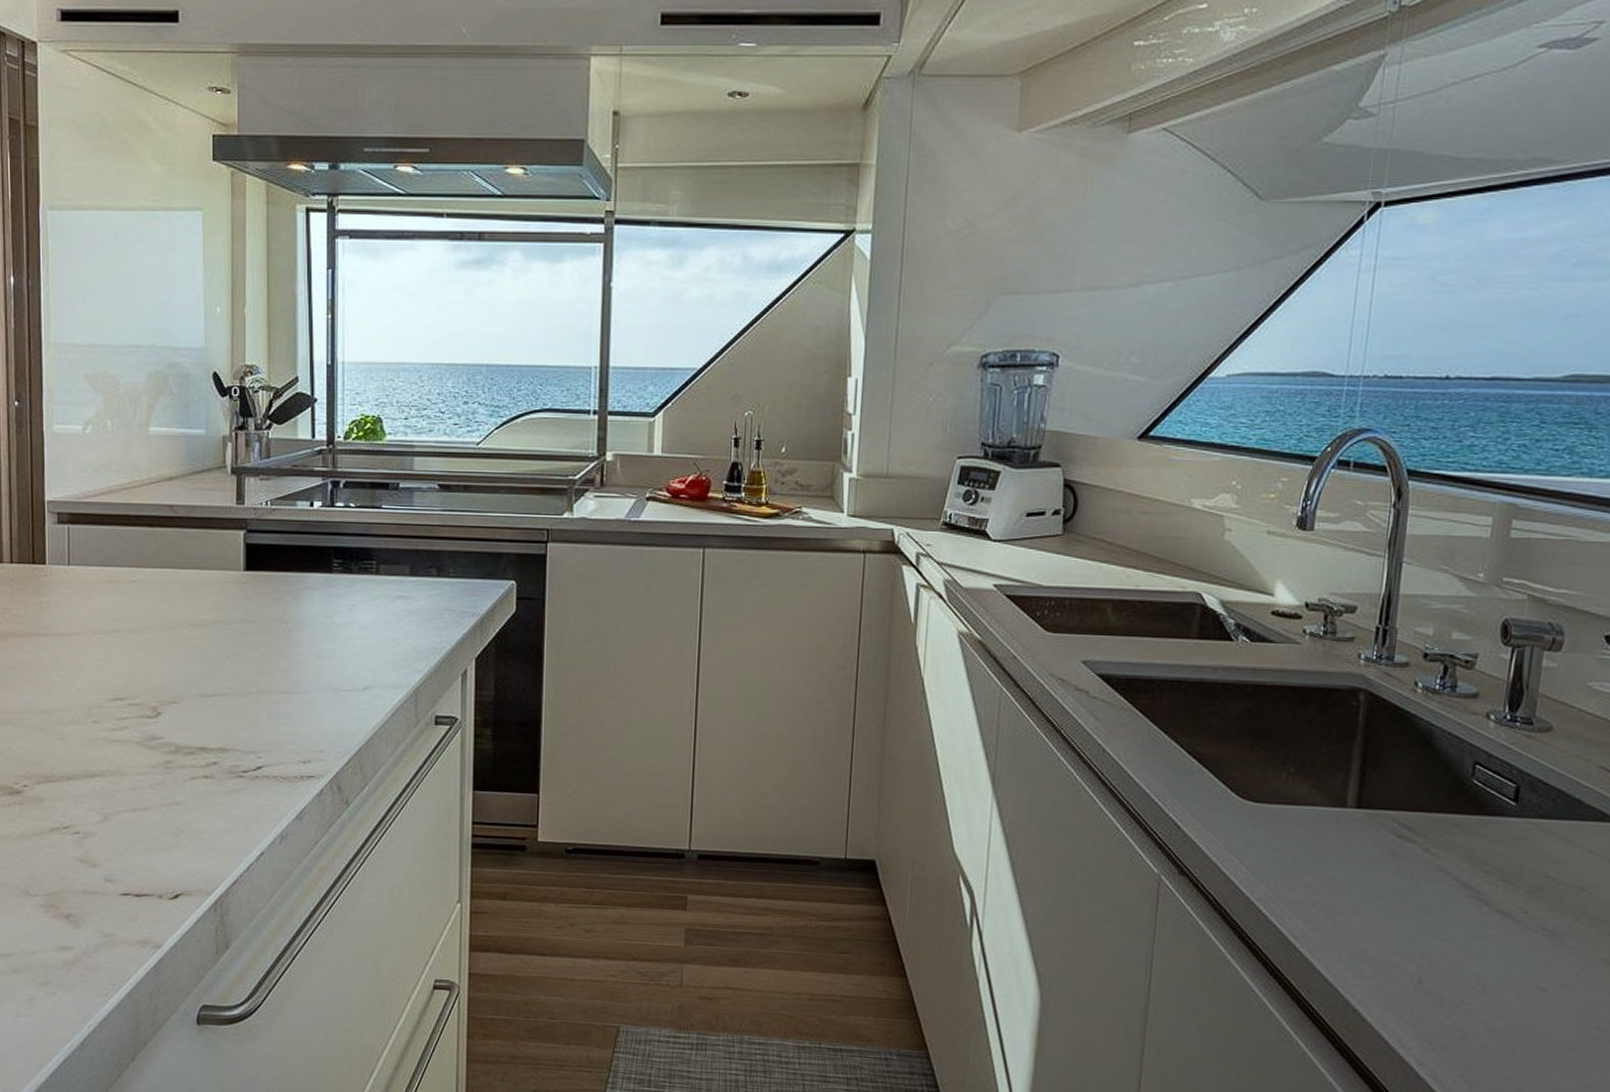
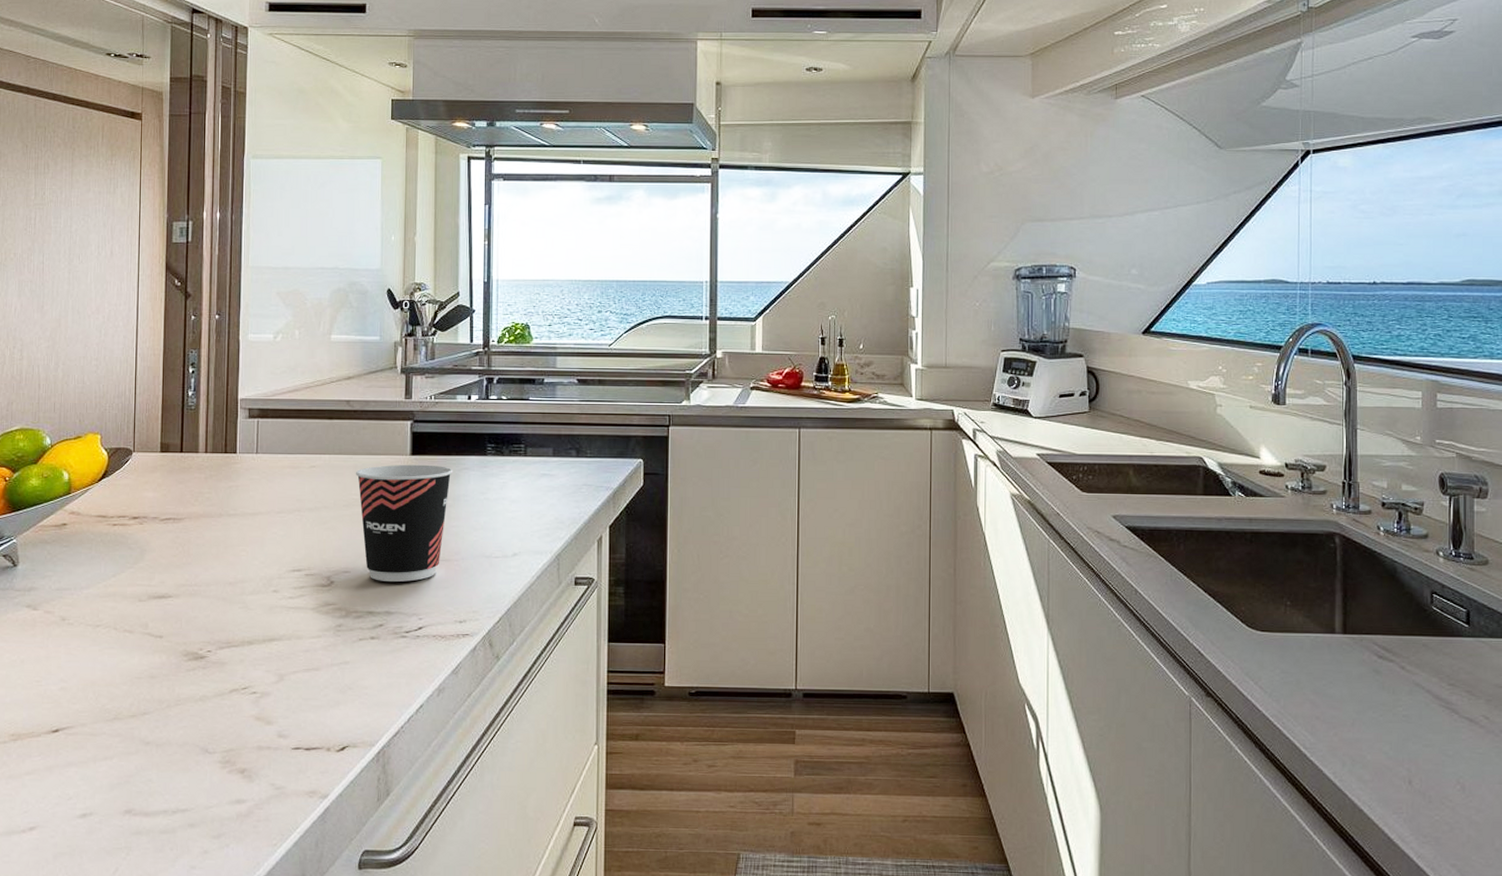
cup: none [181,581,294,715] -> present [355,464,453,582]

